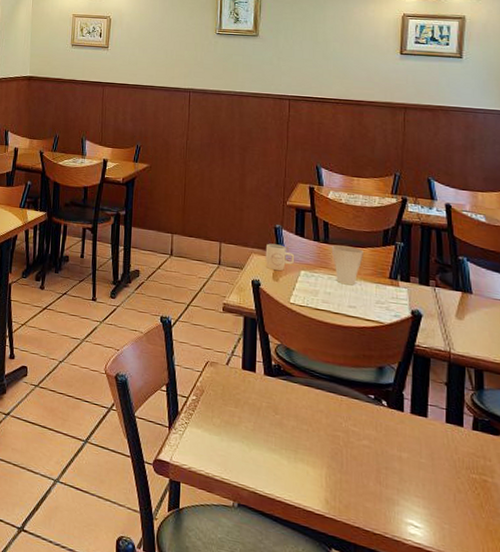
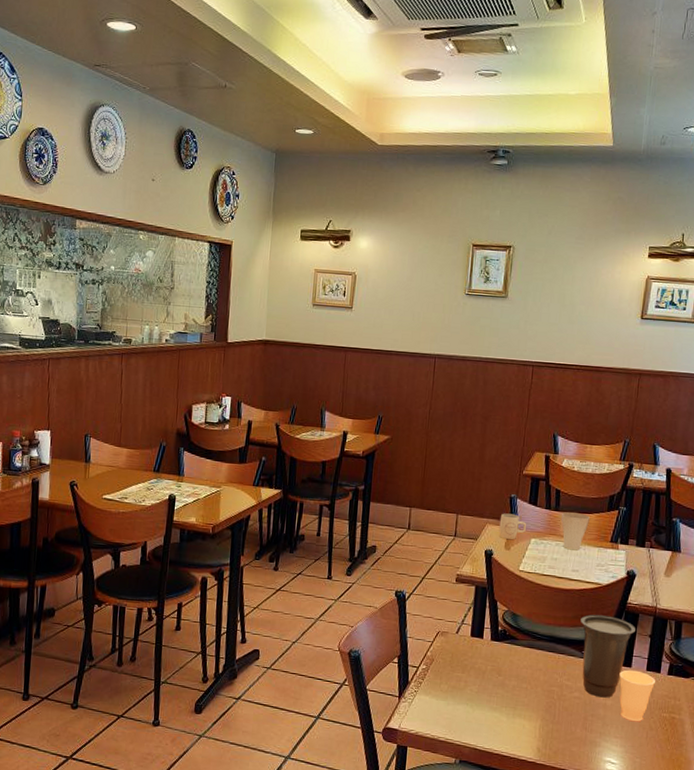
cup: none [363,355,428,450] -> present [580,614,636,698]
cup: none [414,419,458,482] -> present [619,669,655,722]

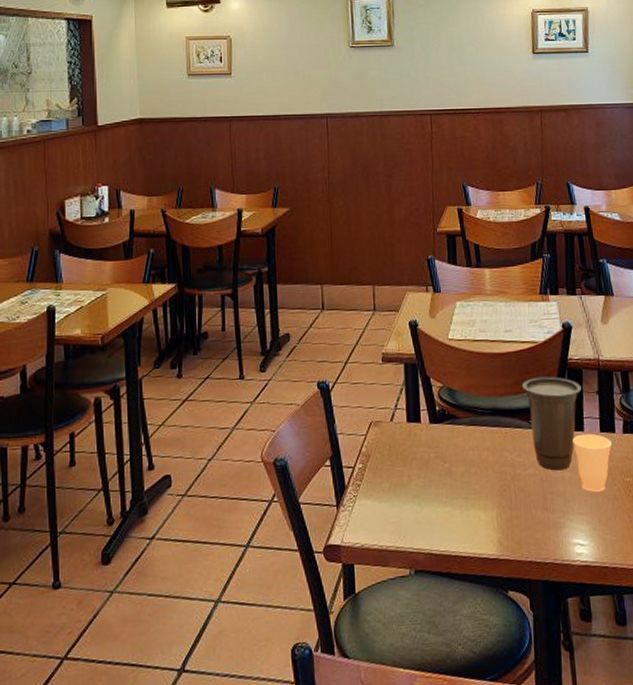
mug: present [498,513,527,540] -> none [419,277,450,307]
cup: present [561,512,590,551] -> none [483,267,515,309]

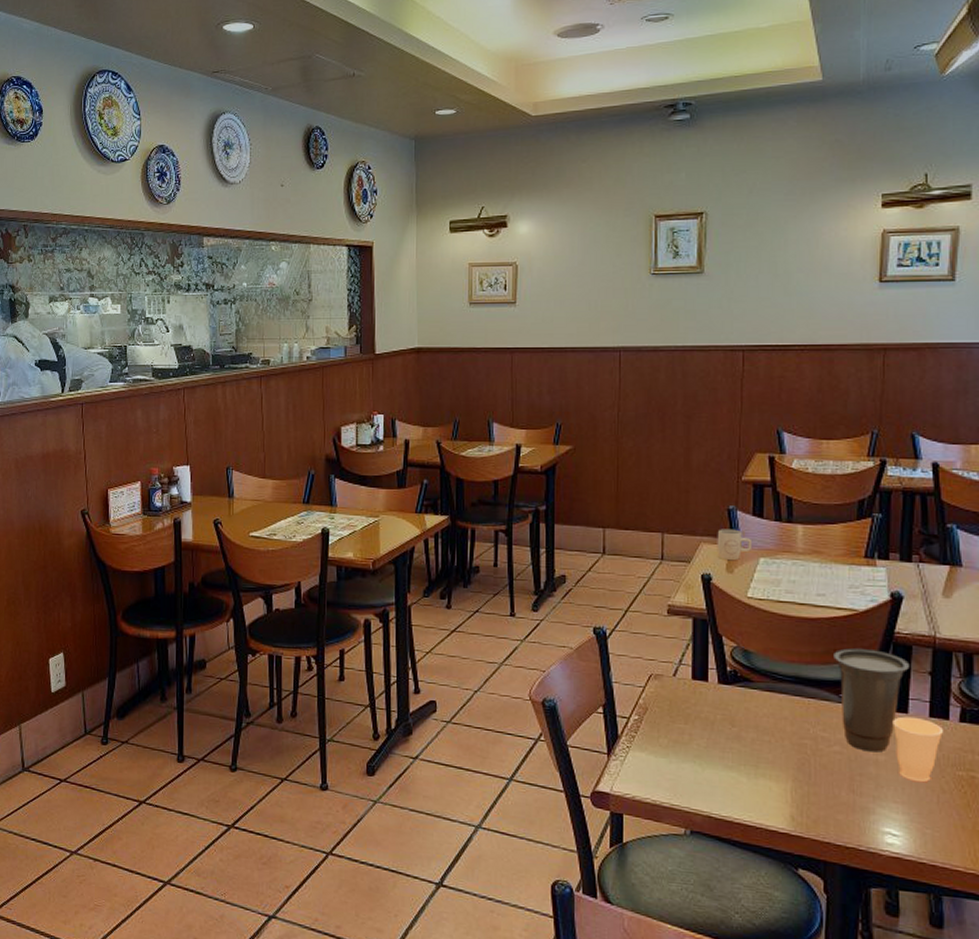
mug: none [419,277,450,307] -> present [717,529,753,561]

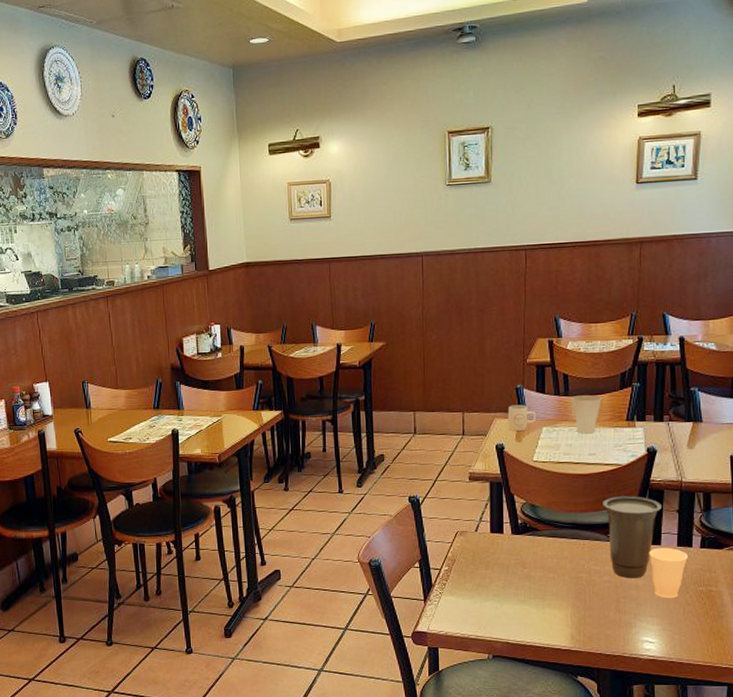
cup: none [795,523,834,570] -> present [571,395,602,434]

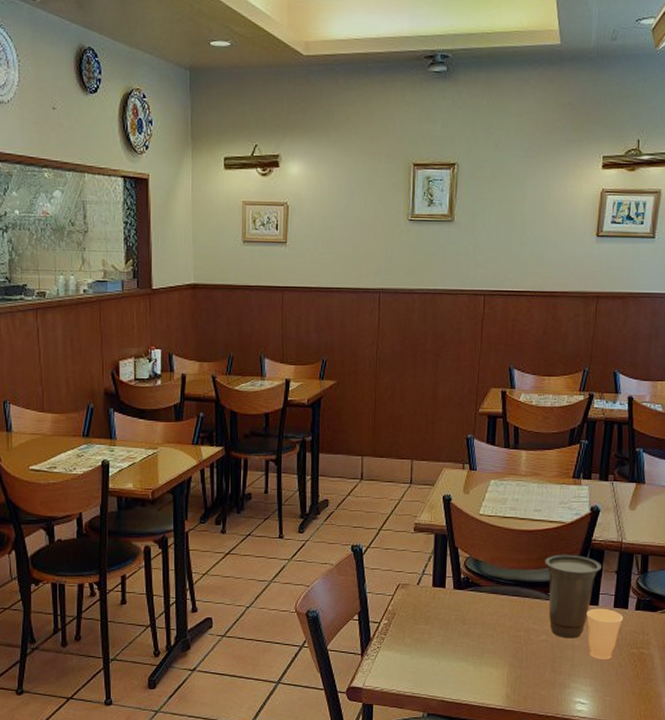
mug: present [507,404,537,432] -> none [456,455,486,483]
cup: present [571,395,602,434] -> none [520,450,550,489]

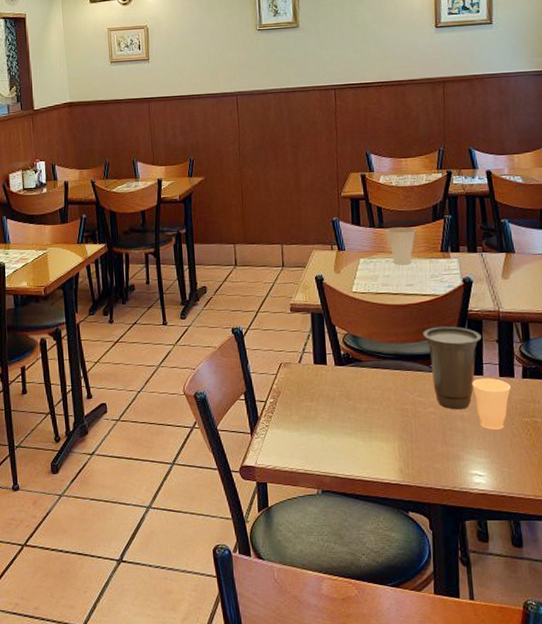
cup: none [520,450,550,489] -> present [386,227,416,265]

